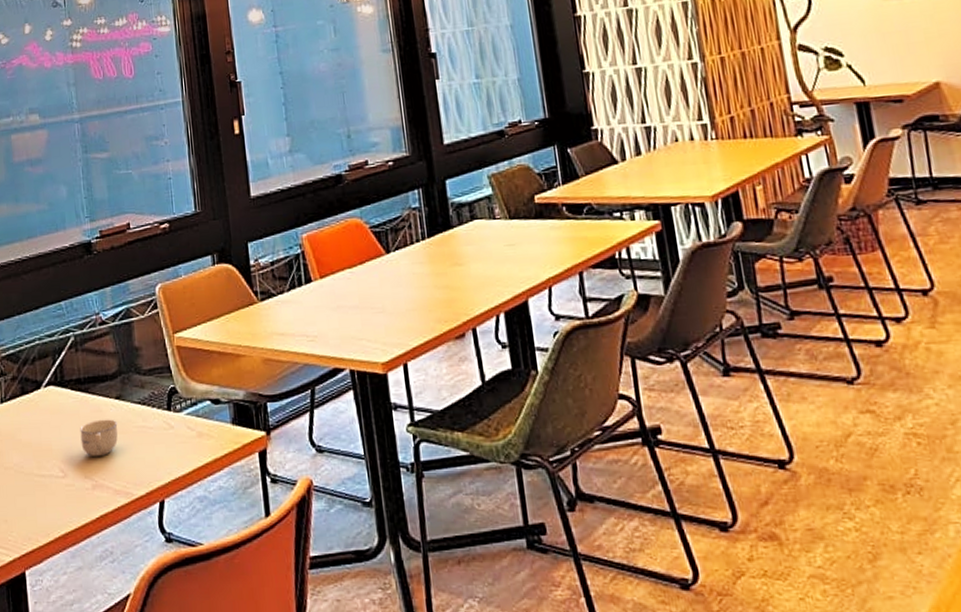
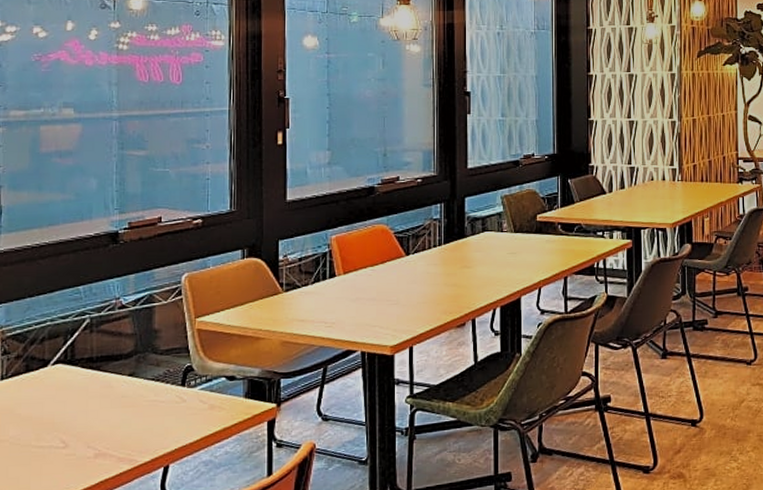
cup: present [80,419,118,456] -> none [87,394,128,428]

